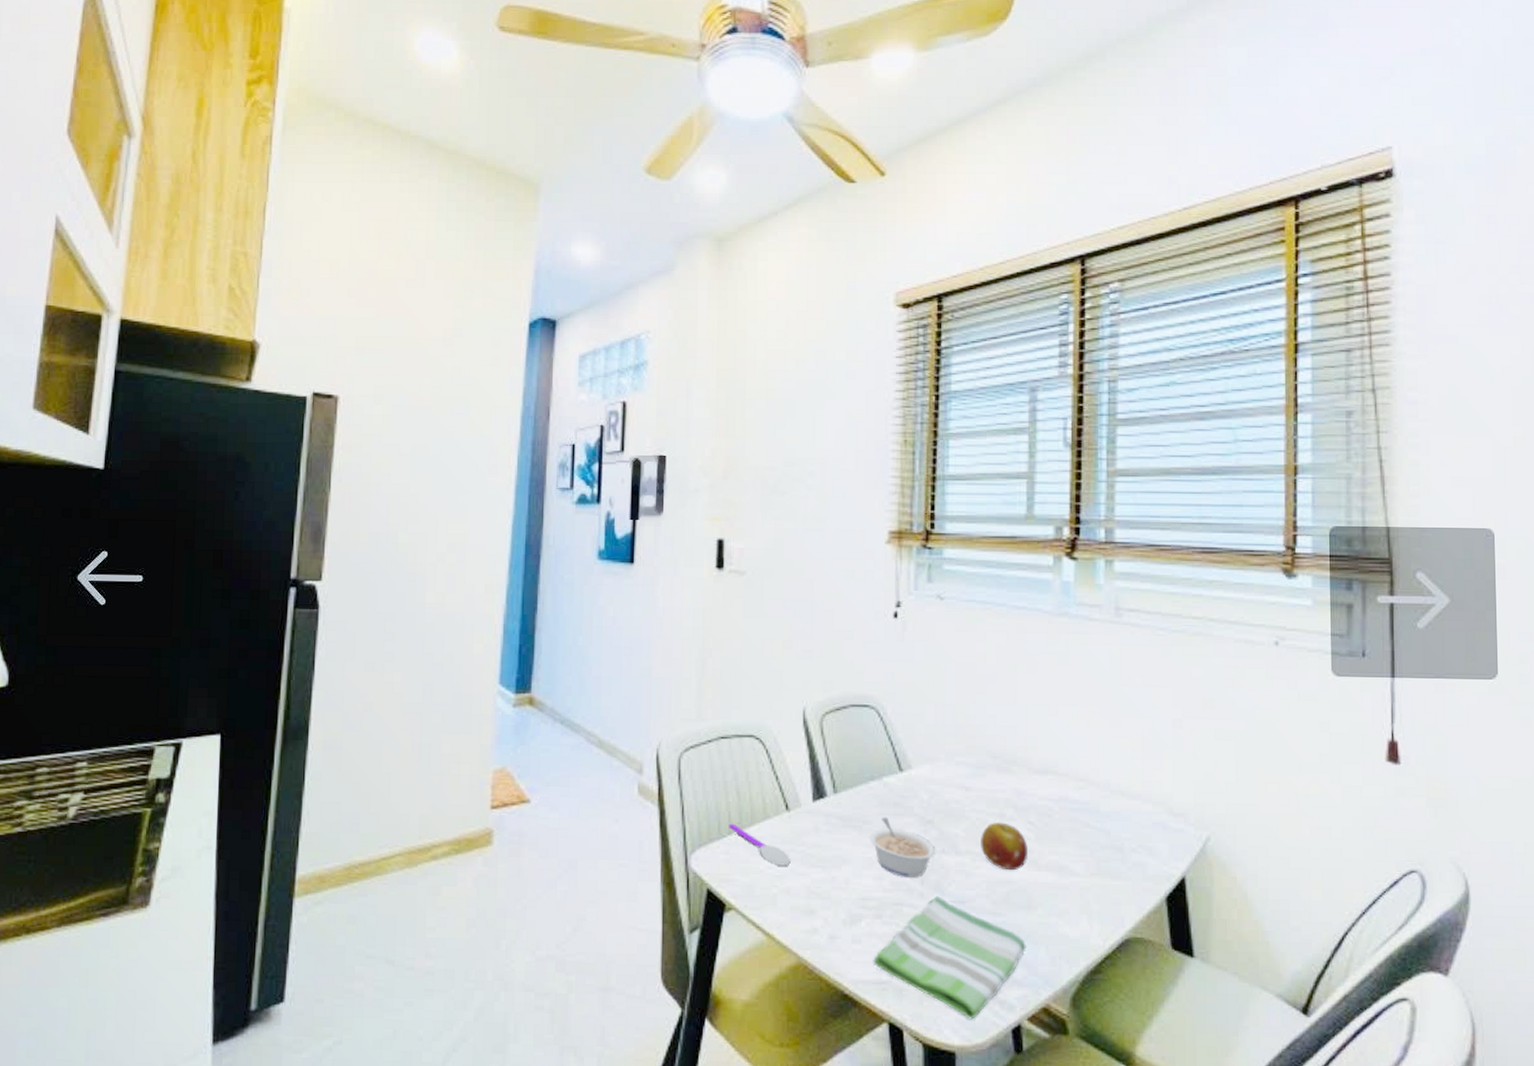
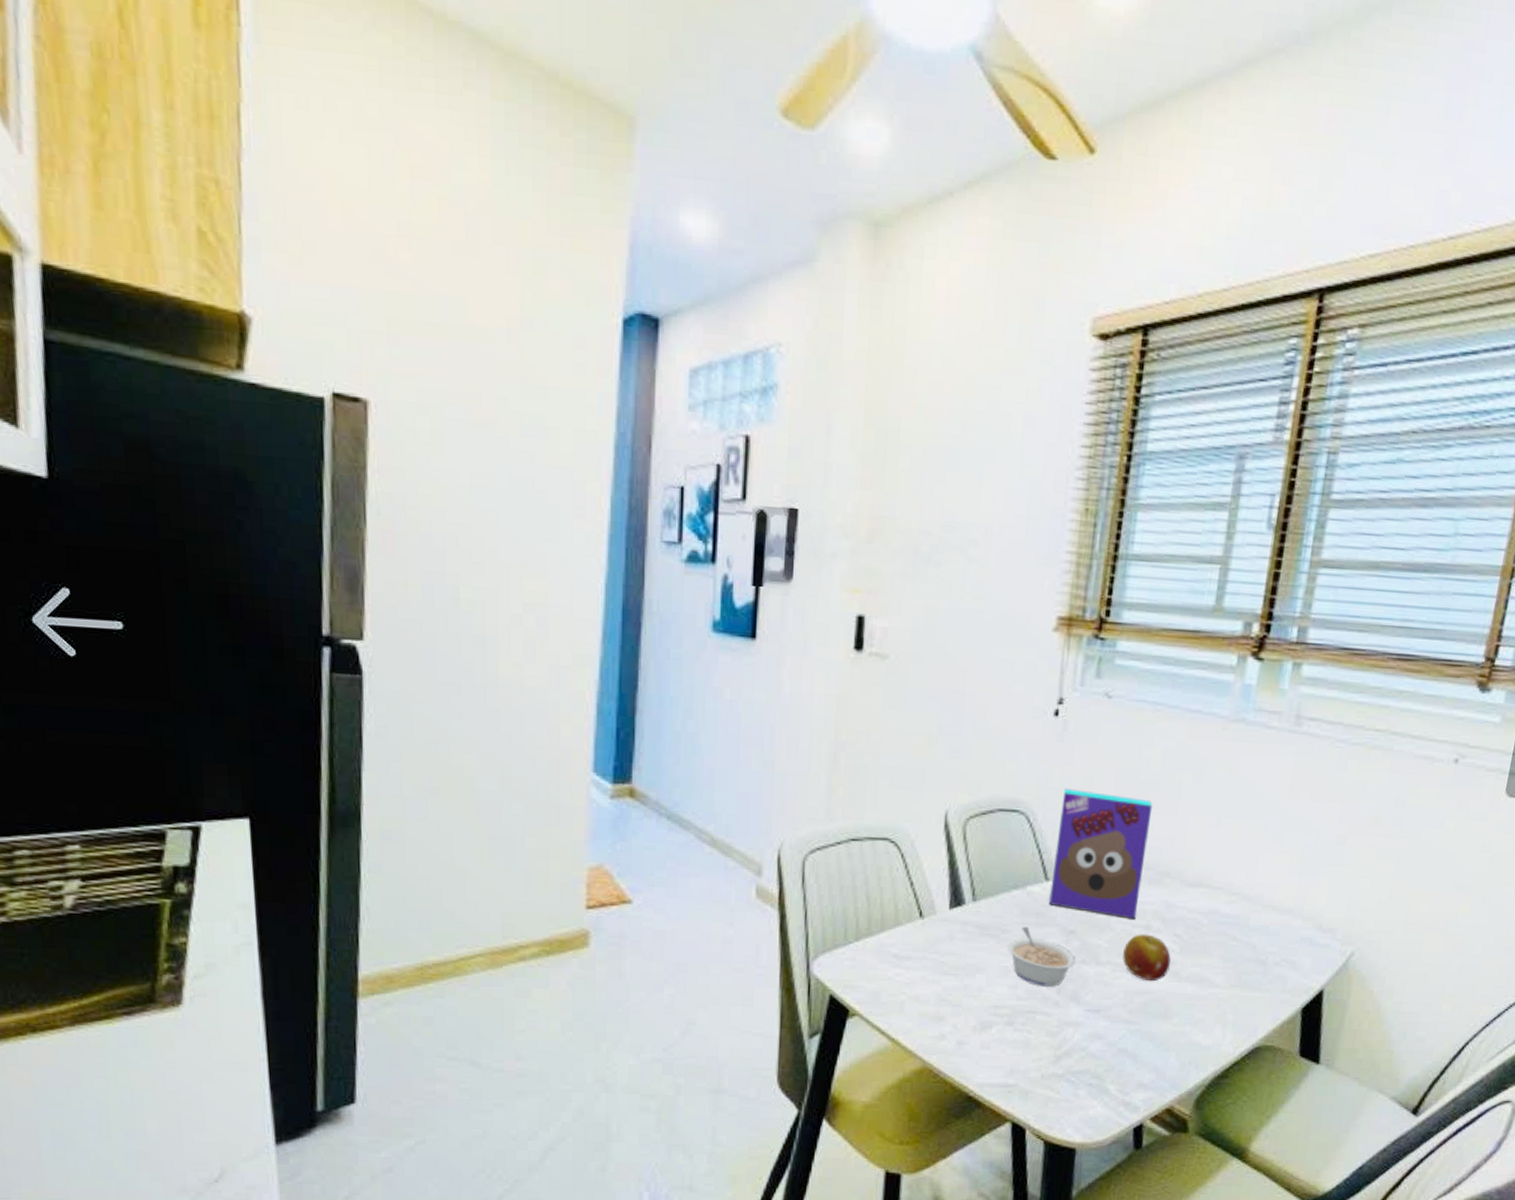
spoon: present [729,823,791,866] -> none [856,929,922,973]
dish towel: present [873,896,1026,1020] -> none [1001,1005,1157,1120]
cereal box: none [905,684,993,808] -> present [1049,789,1153,919]

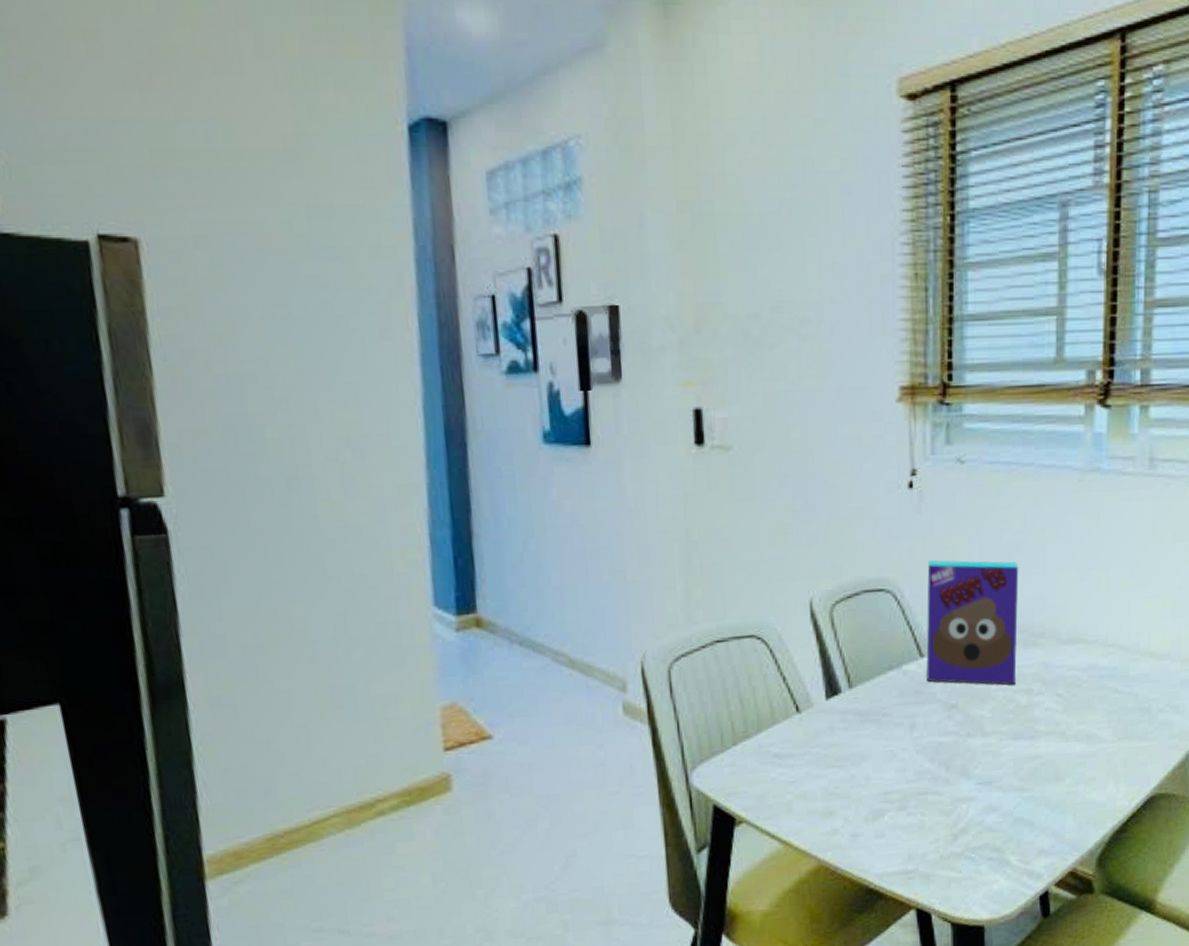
legume: present [1006,926,1077,987] -> none [889,706,962,766]
fruit: present [1122,934,1171,982] -> none [1008,698,1057,746]

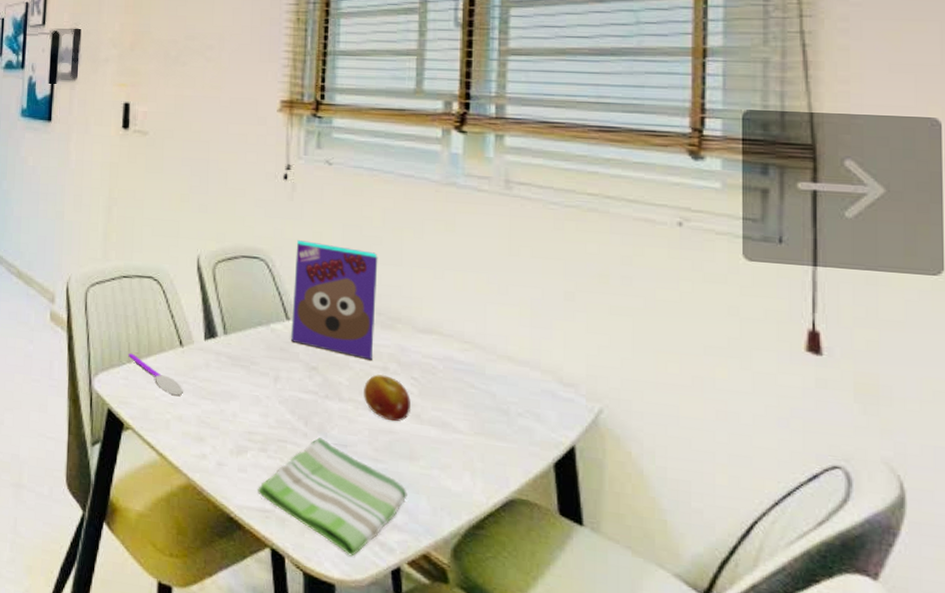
spoon: none [733,733,805,771] -> present [128,353,183,396]
dish towel: none [898,780,1054,894] -> present [258,437,407,557]
fruit: none [1008,698,1057,746] -> present [364,374,412,422]

